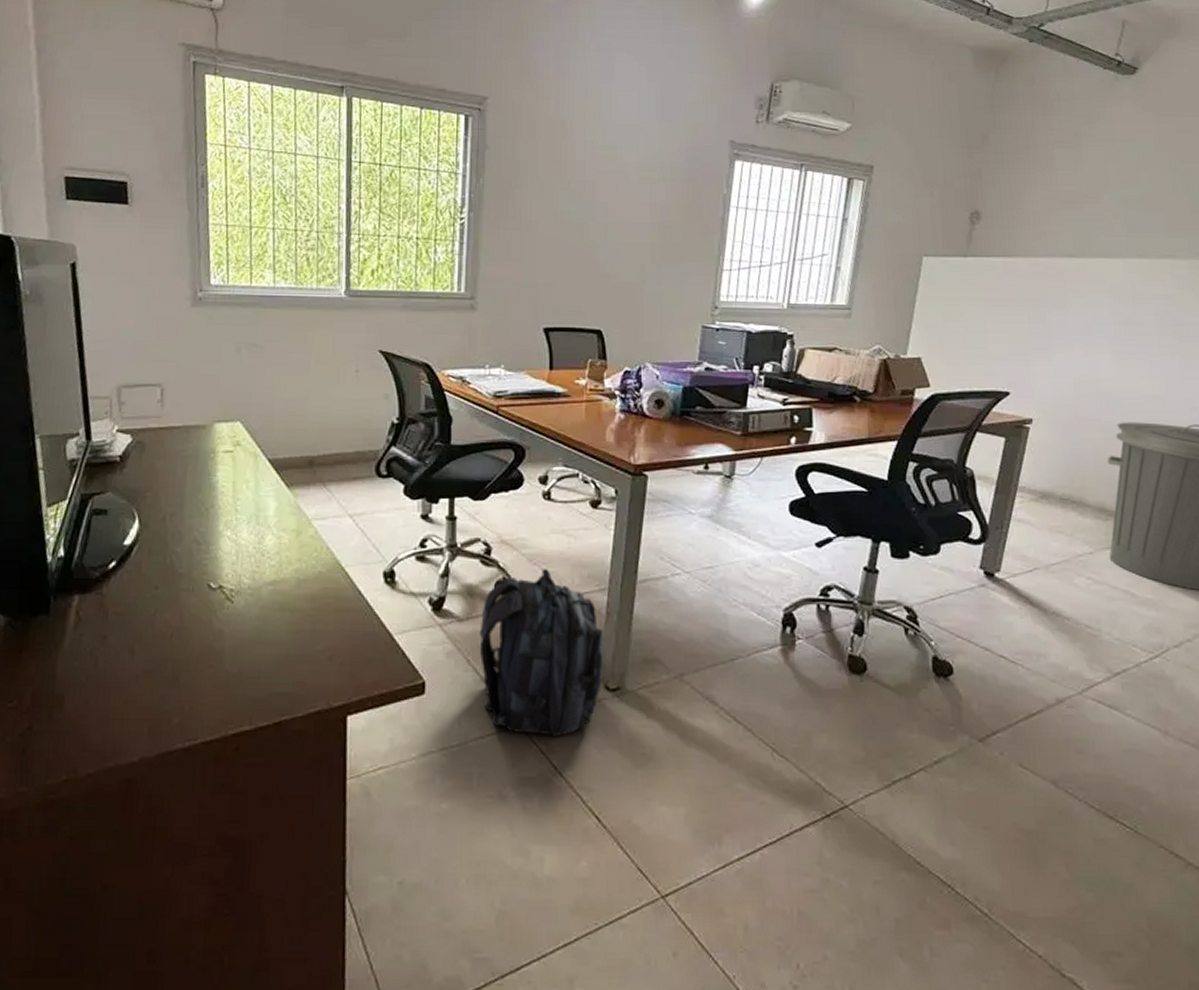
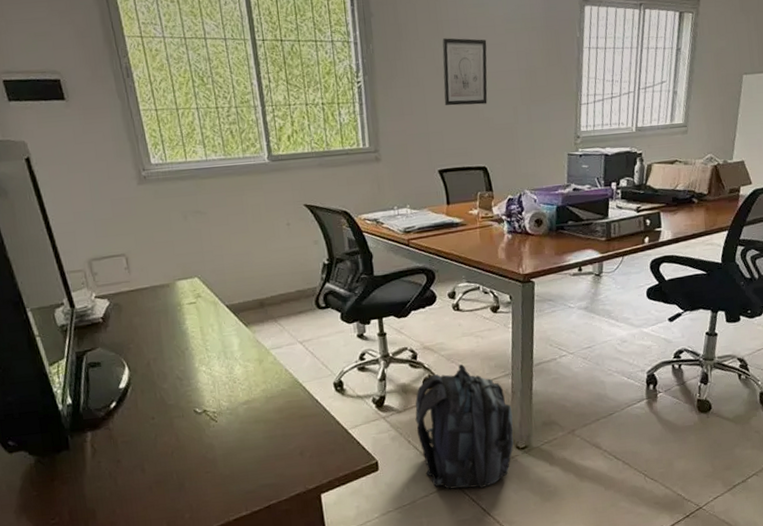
wall art: none [559,180,616,258] -> present [442,38,488,106]

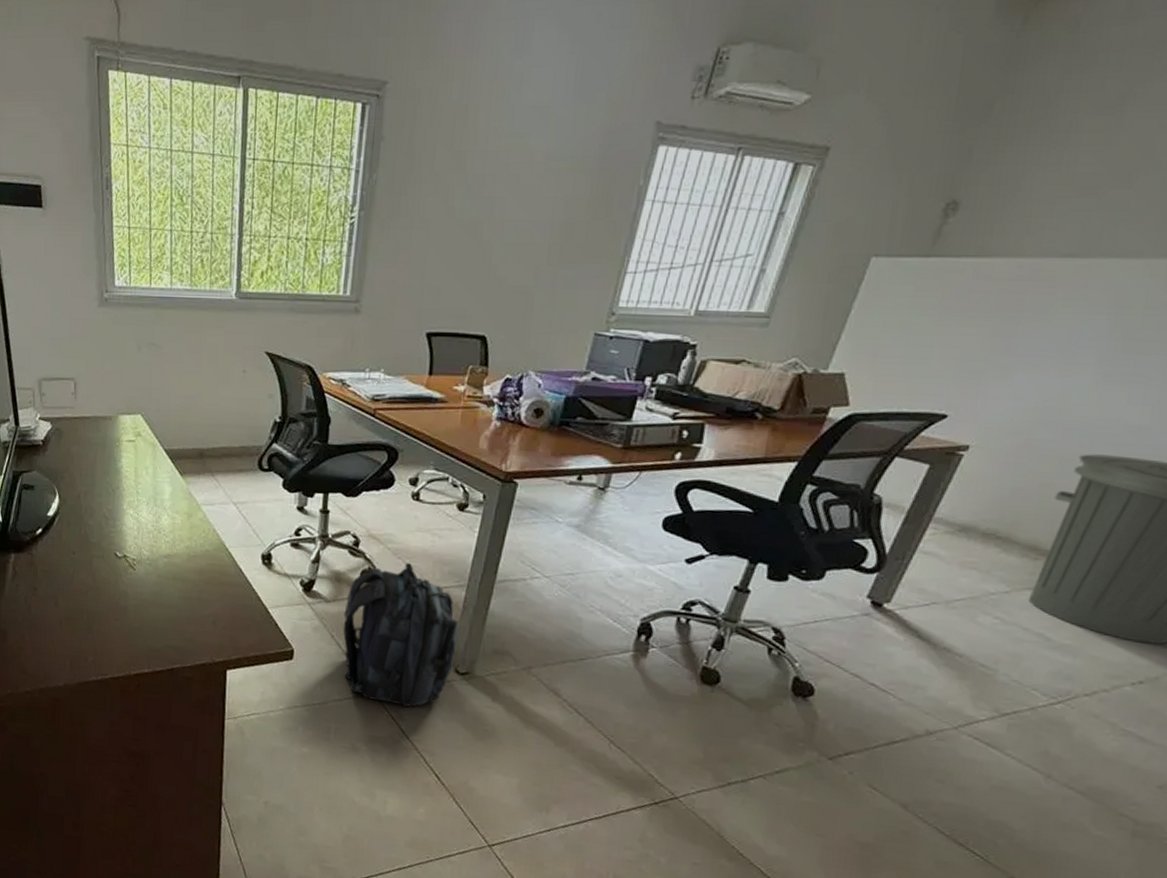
wall art: present [442,38,488,106] -> none [449,173,518,259]

